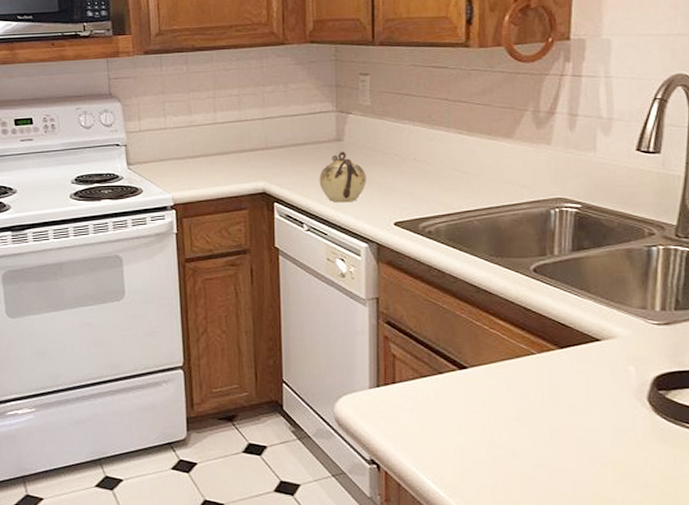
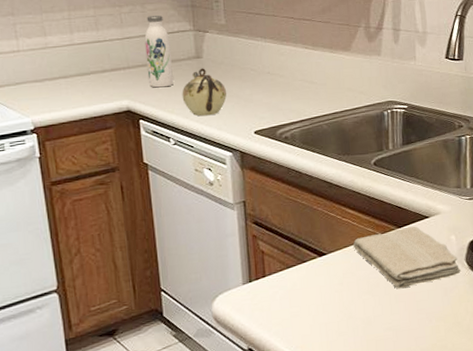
water bottle: none [285,94,311,170] -> present [144,15,174,88]
washcloth: none [500,348,640,421] -> present [353,226,461,289]

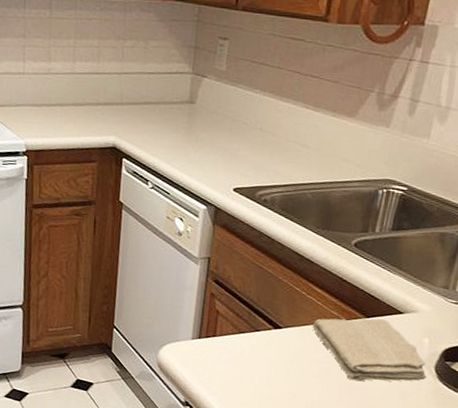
water bottle: present [144,15,174,88] -> none [138,52,167,129]
teapot: present [182,68,227,116] -> none [167,114,213,165]

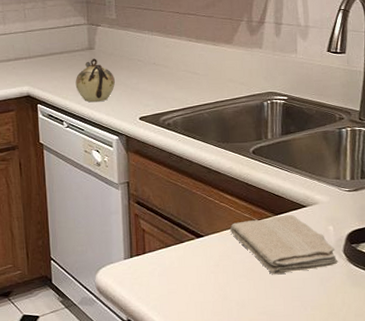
teapot: none [167,114,213,165] -> present [75,58,115,102]

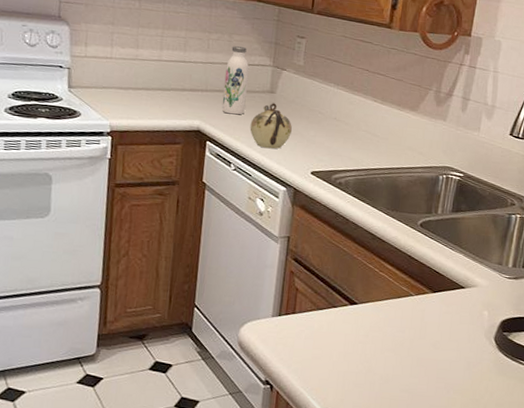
water bottle: none [44,10,68,76] -> present [222,45,249,115]
washcloth: present [229,214,338,275] -> none [384,293,488,354]

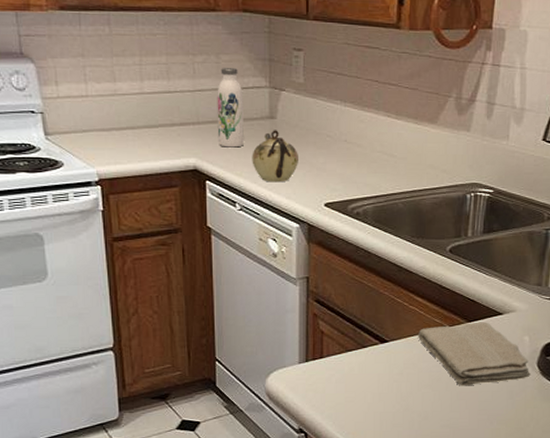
washcloth: none [384,293,488,354] -> present [417,321,530,386]

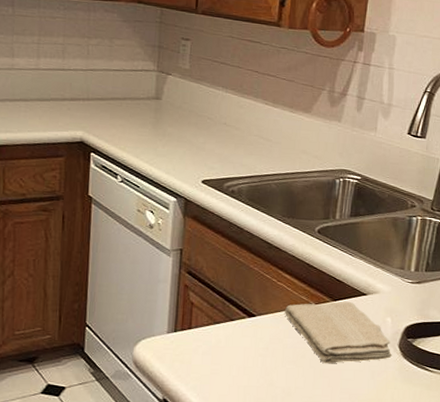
water bottle: present [217,67,244,148] -> none [105,50,133,124]
teapot: present [252,130,298,183] -> none [135,110,180,158]

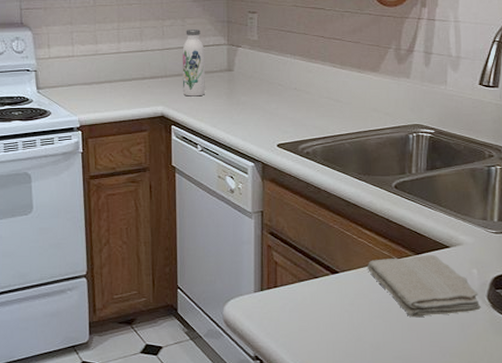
water bottle: none [105,50,133,124] -> present [182,29,205,97]

